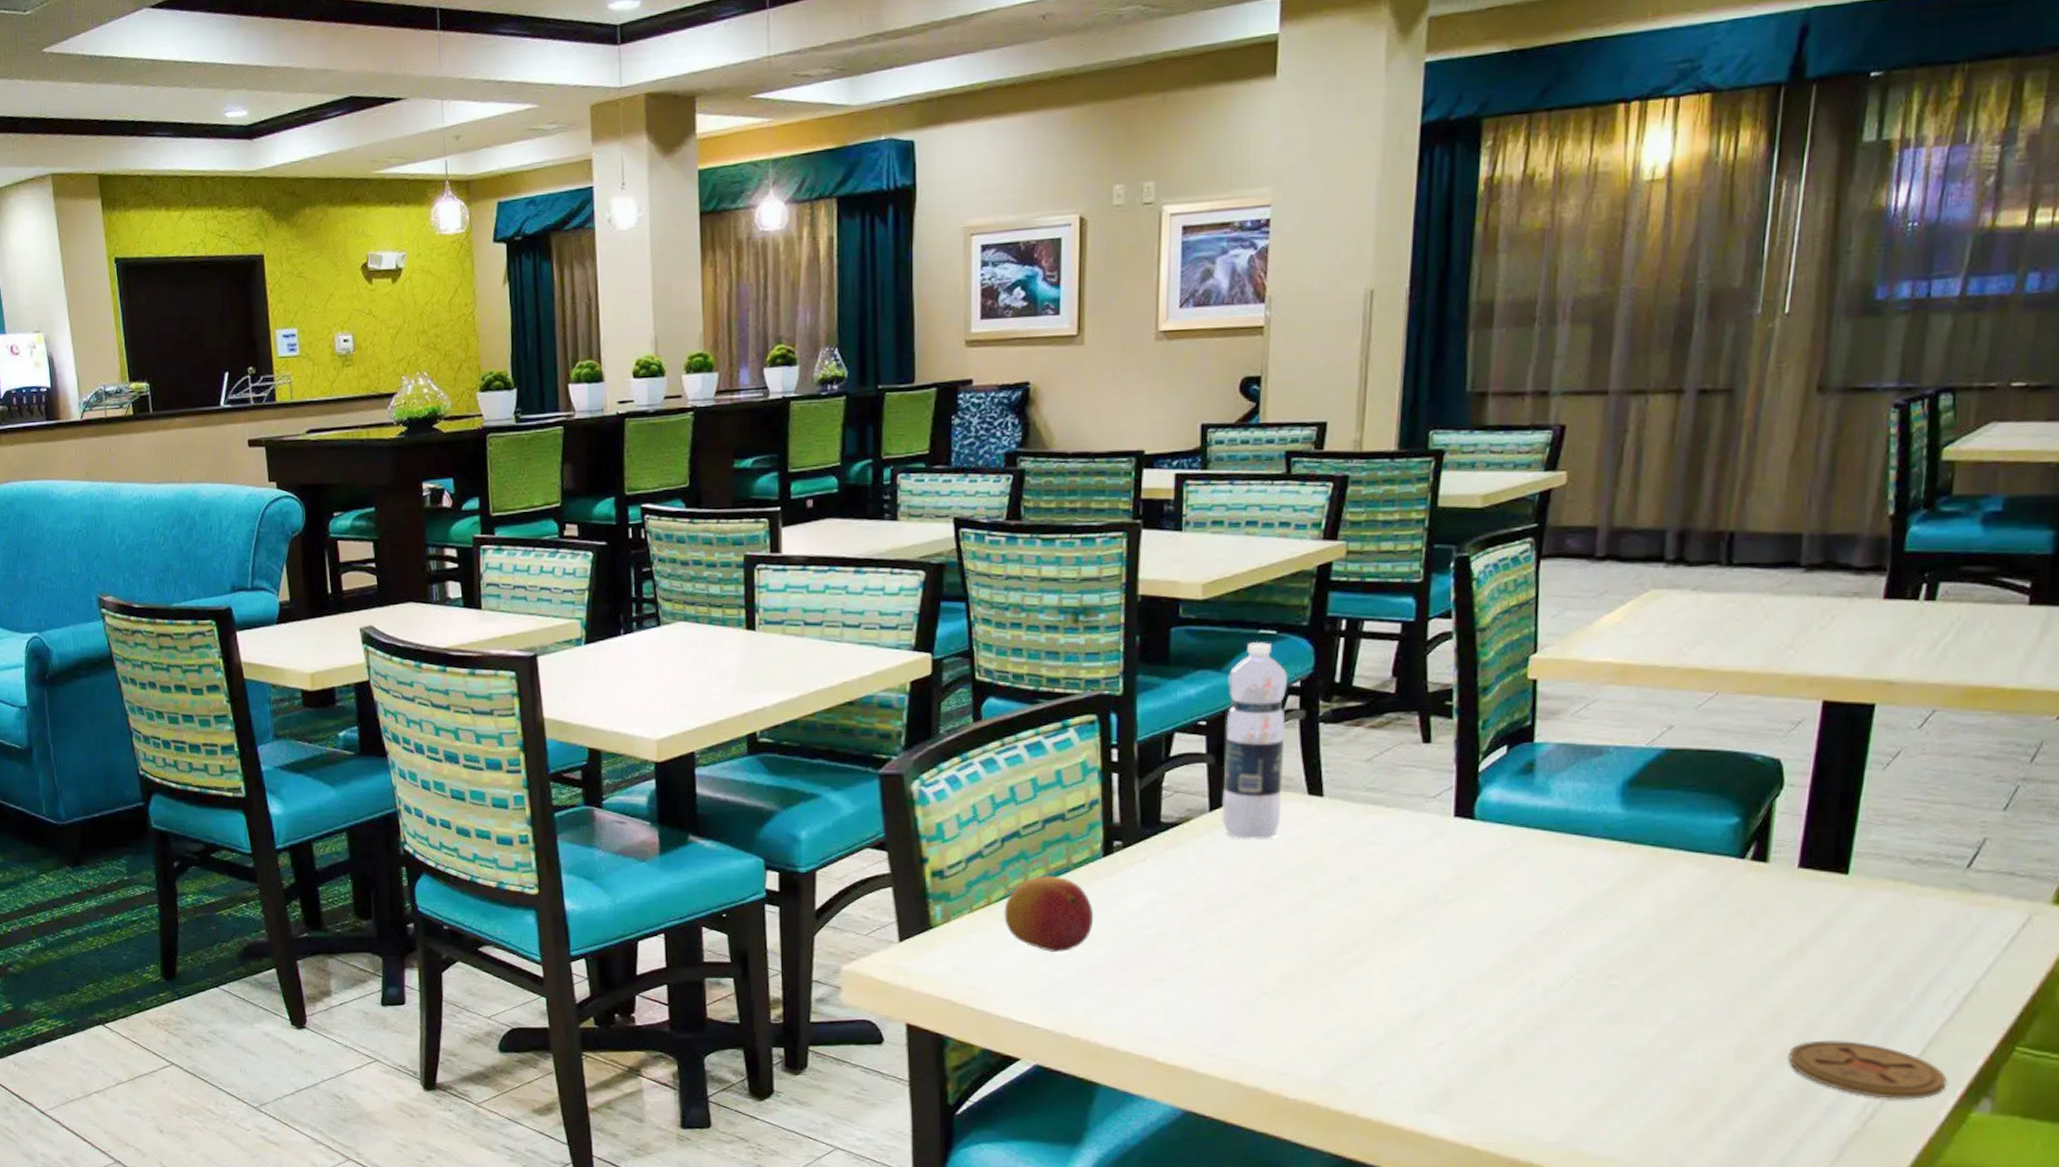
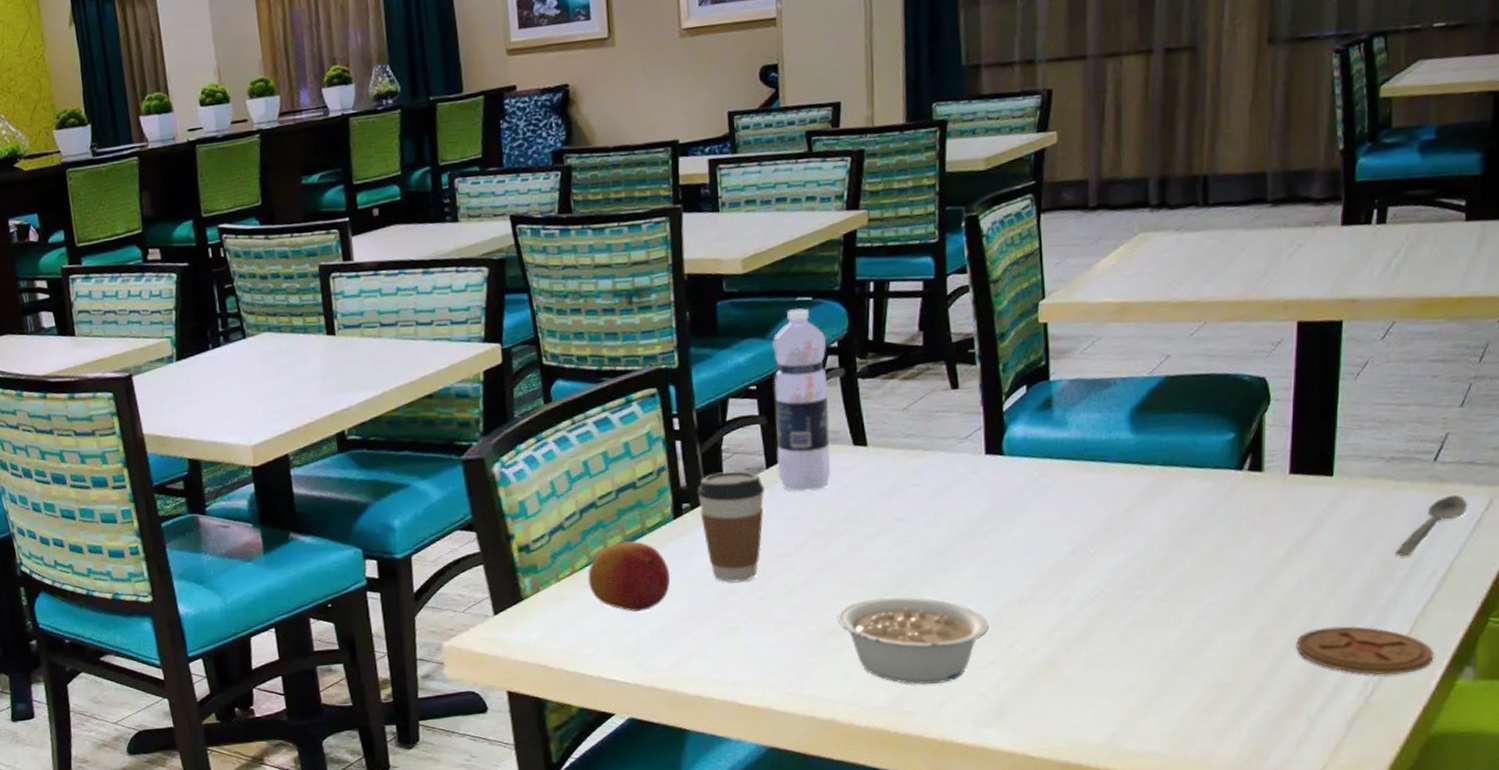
coffee cup: none [1131,811,1205,931] -> present [697,471,764,583]
legume: none [1273,961,1442,1061] -> present [837,596,990,685]
spoon: none [1912,907,2003,971] -> present [1395,494,1468,557]

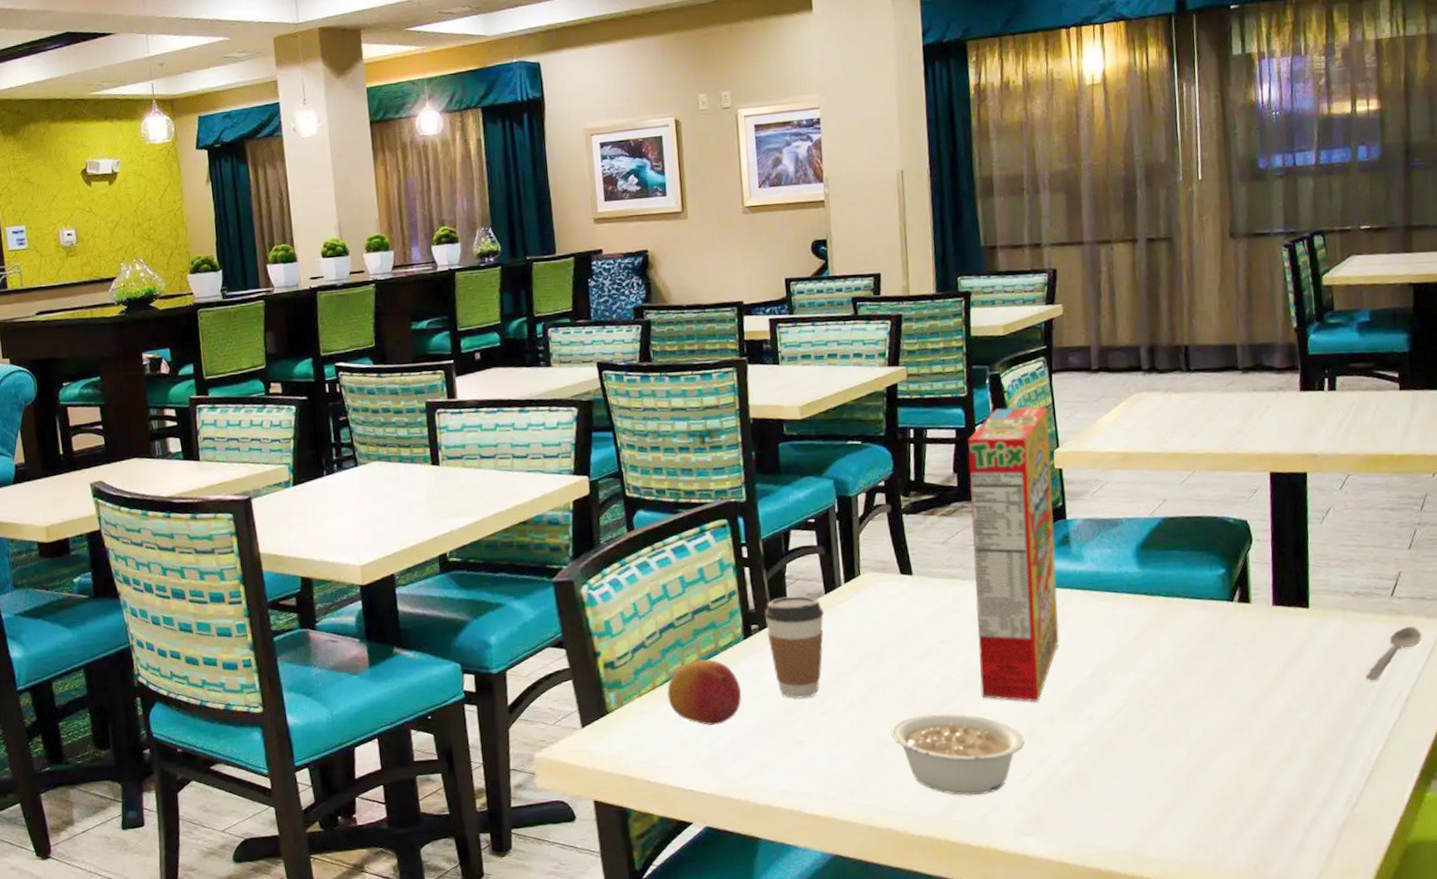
water bottle: present [772,308,832,492] -> none [828,450,882,616]
cereal box: none [937,253,1035,584] -> present [968,407,1059,702]
coaster: present [1296,625,1434,676] -> none [1289,742,1405,788]

